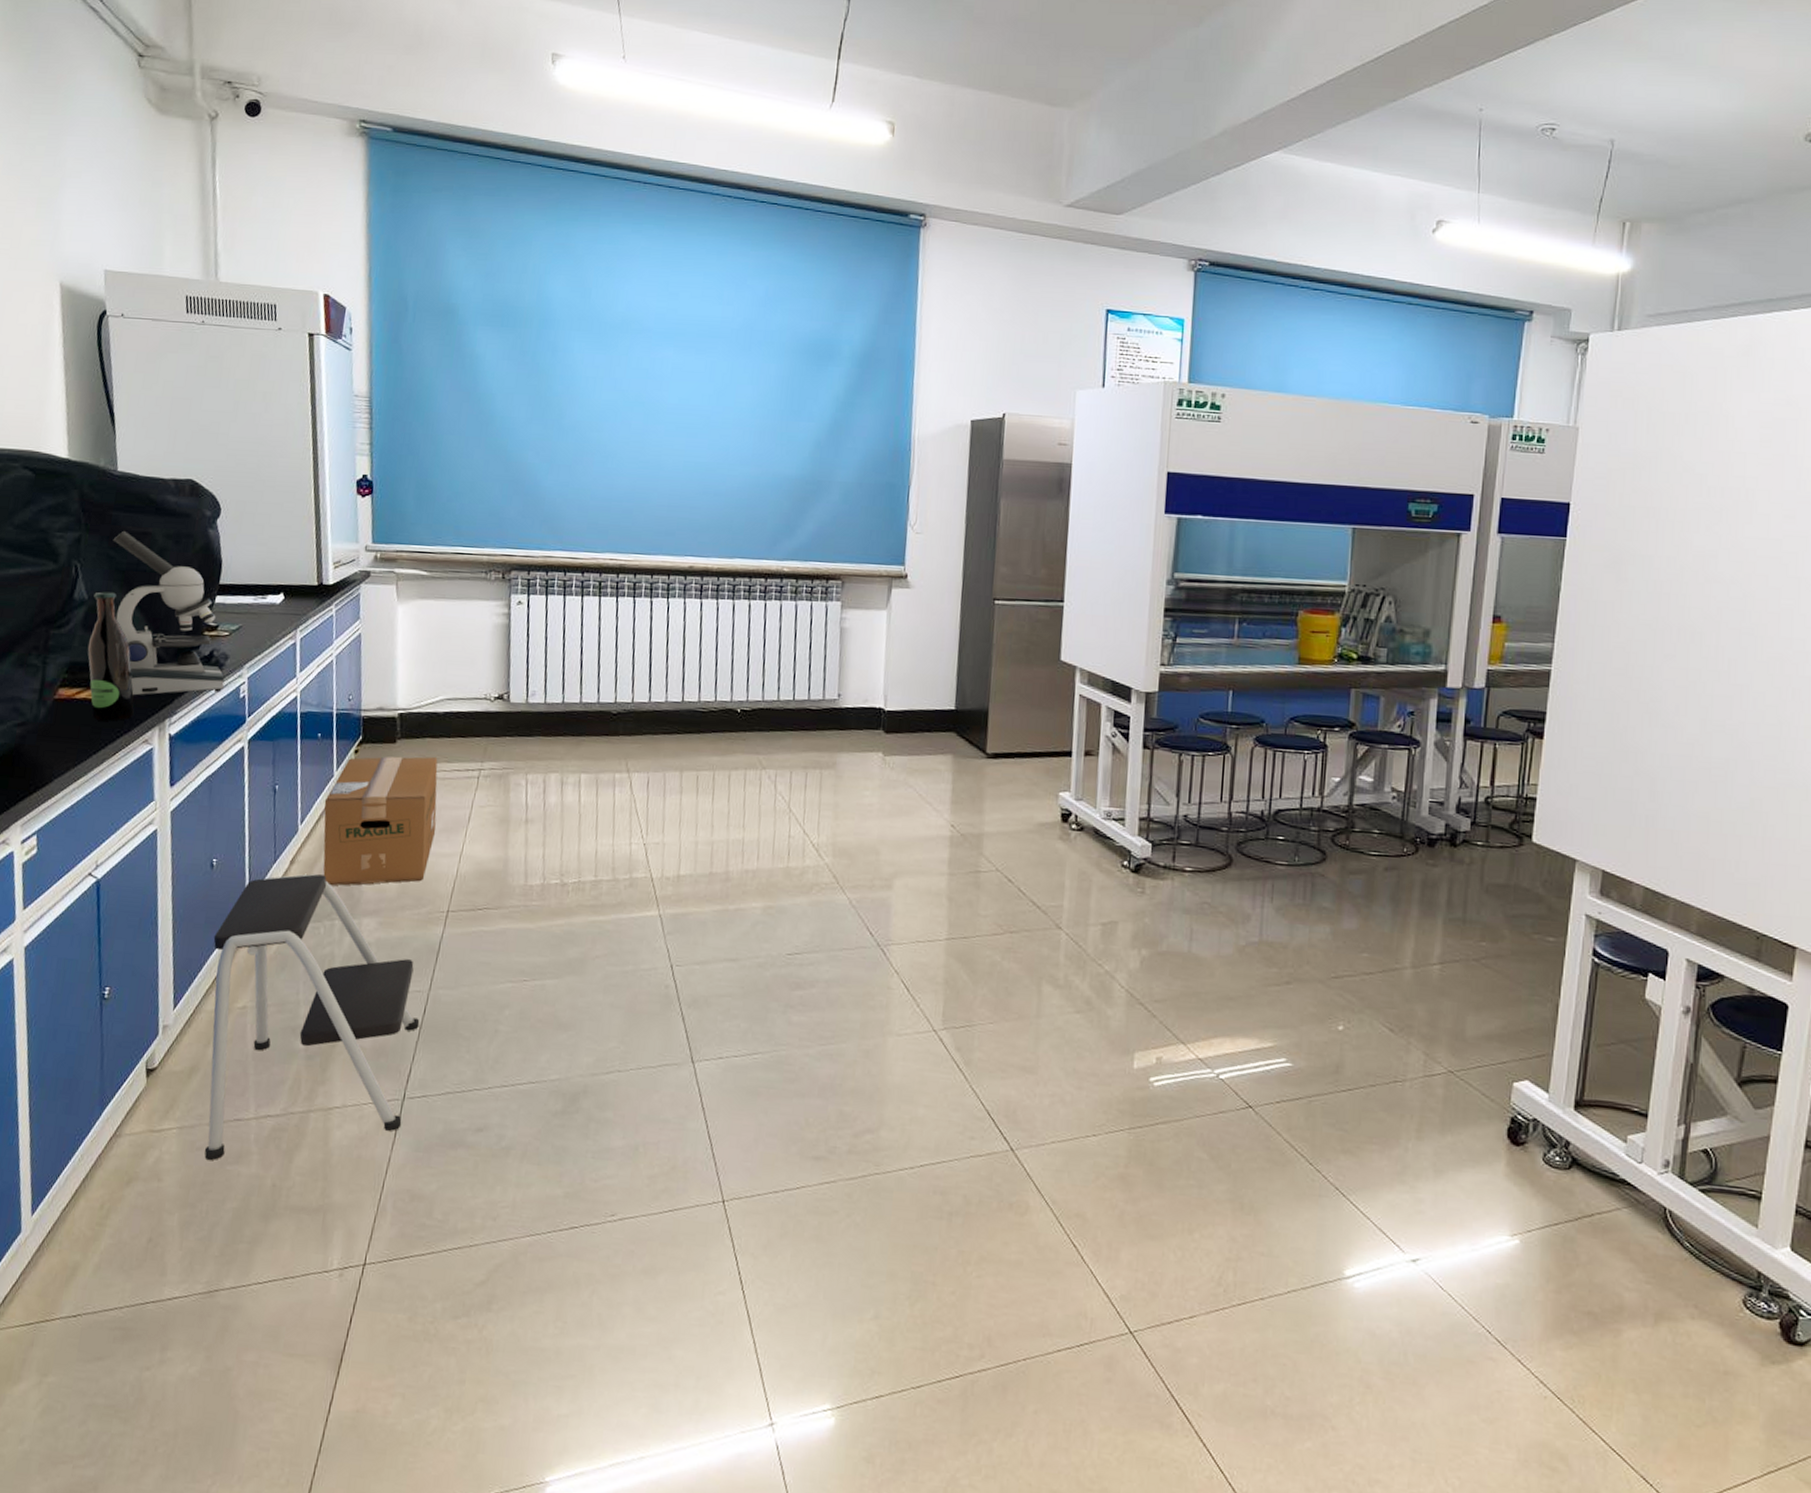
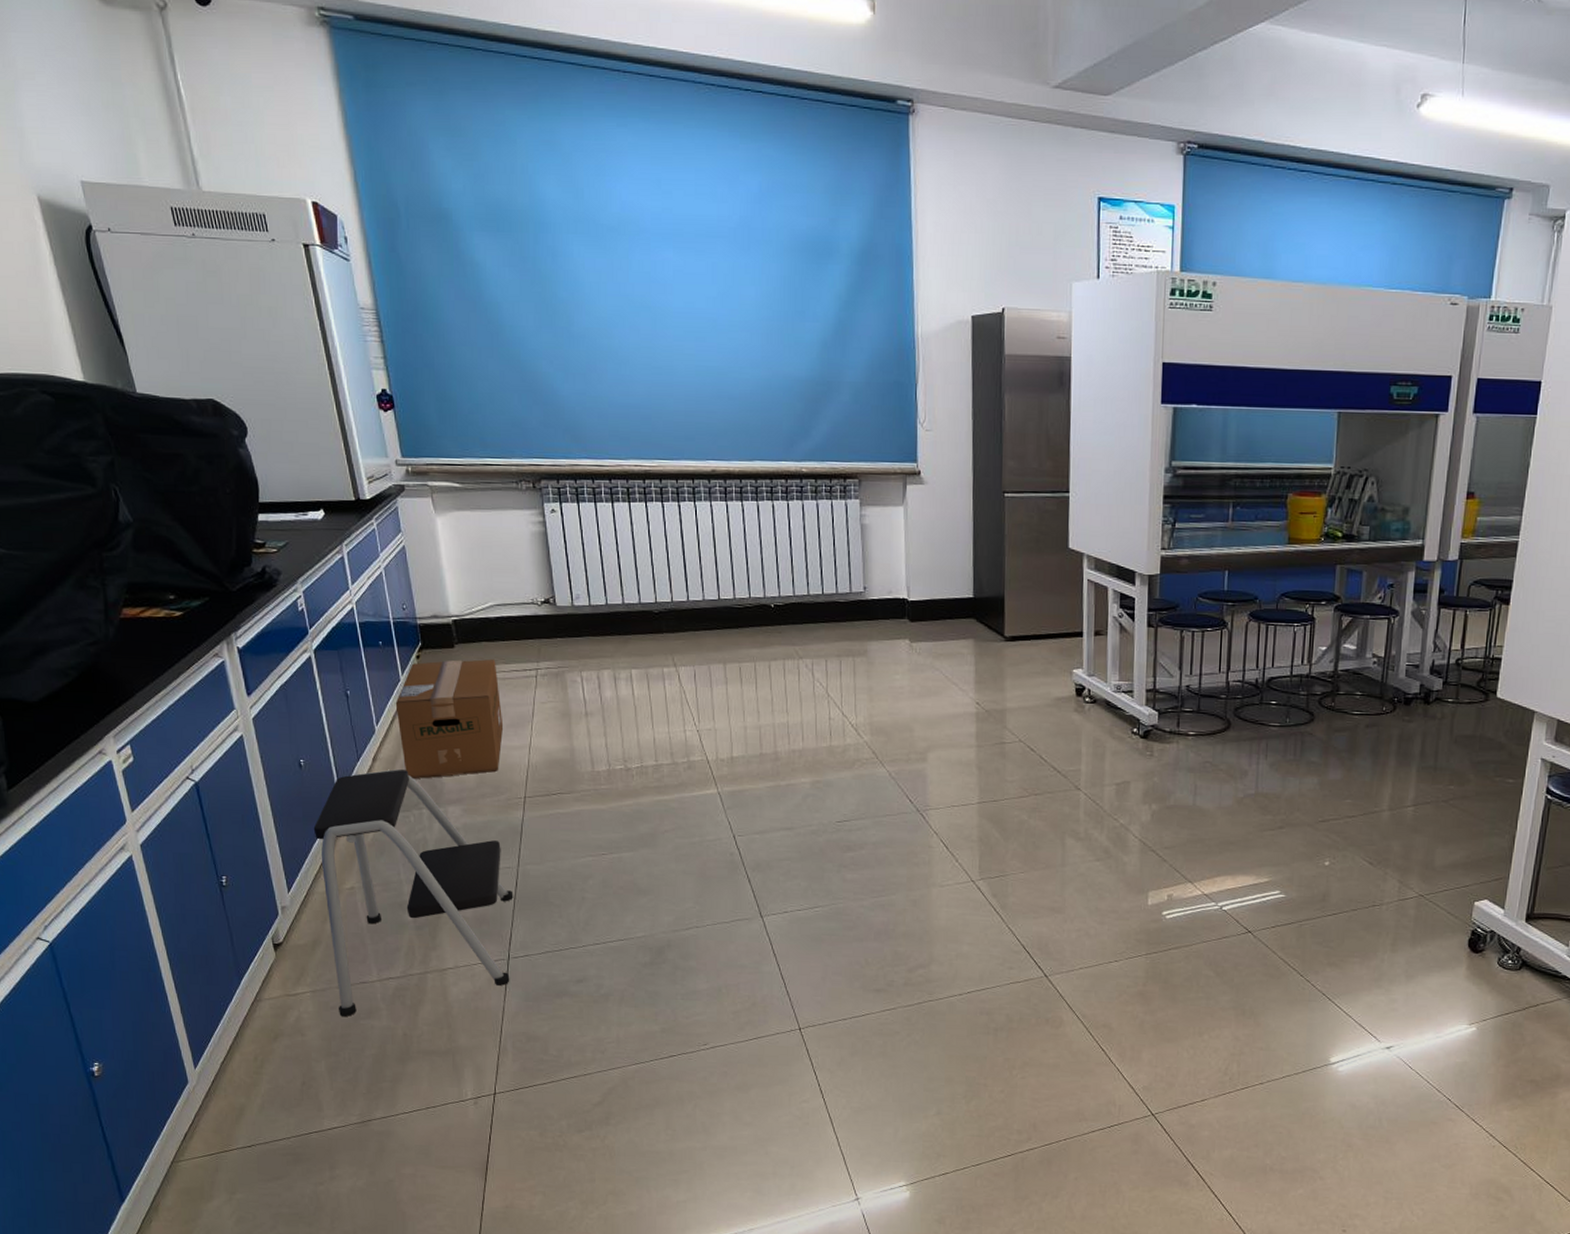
bottle: present [87,591,134,721] -> none [138,513,200,637]
microscope: present [113,530,225,696] -> none [146,452,282,613]

